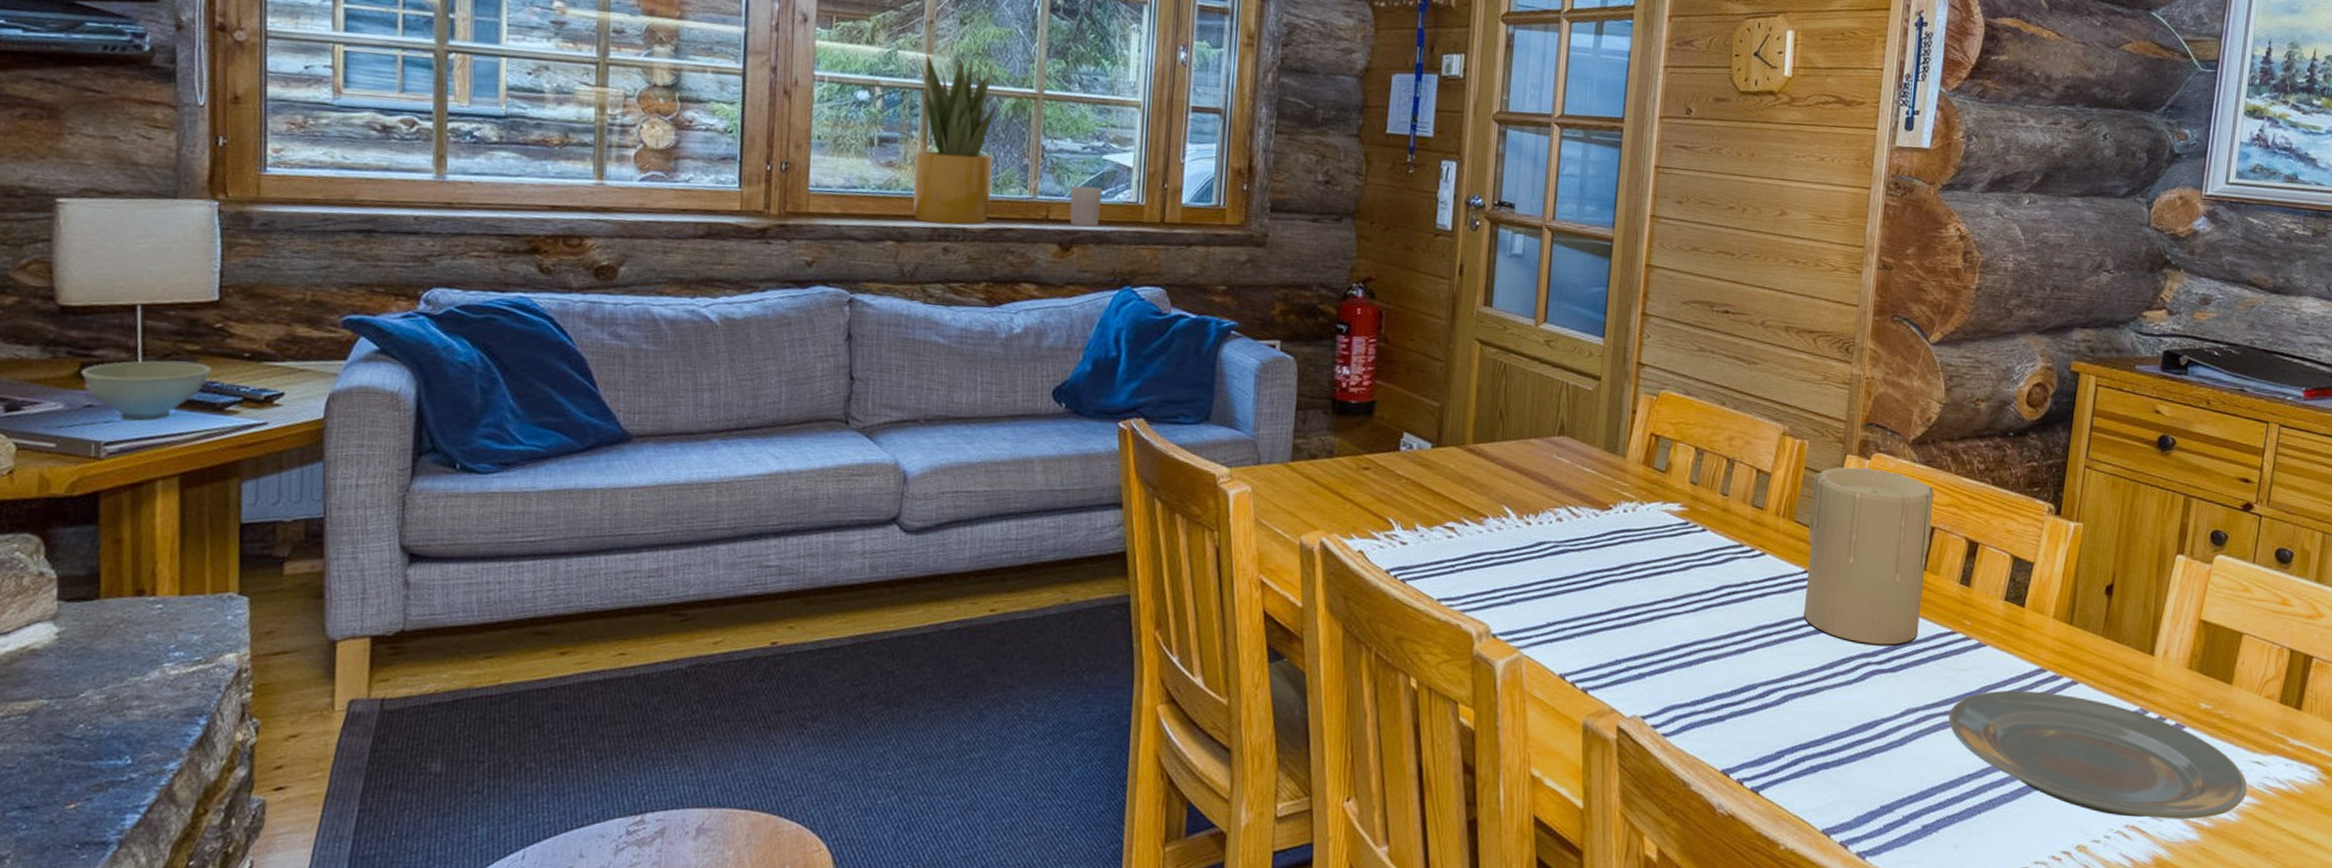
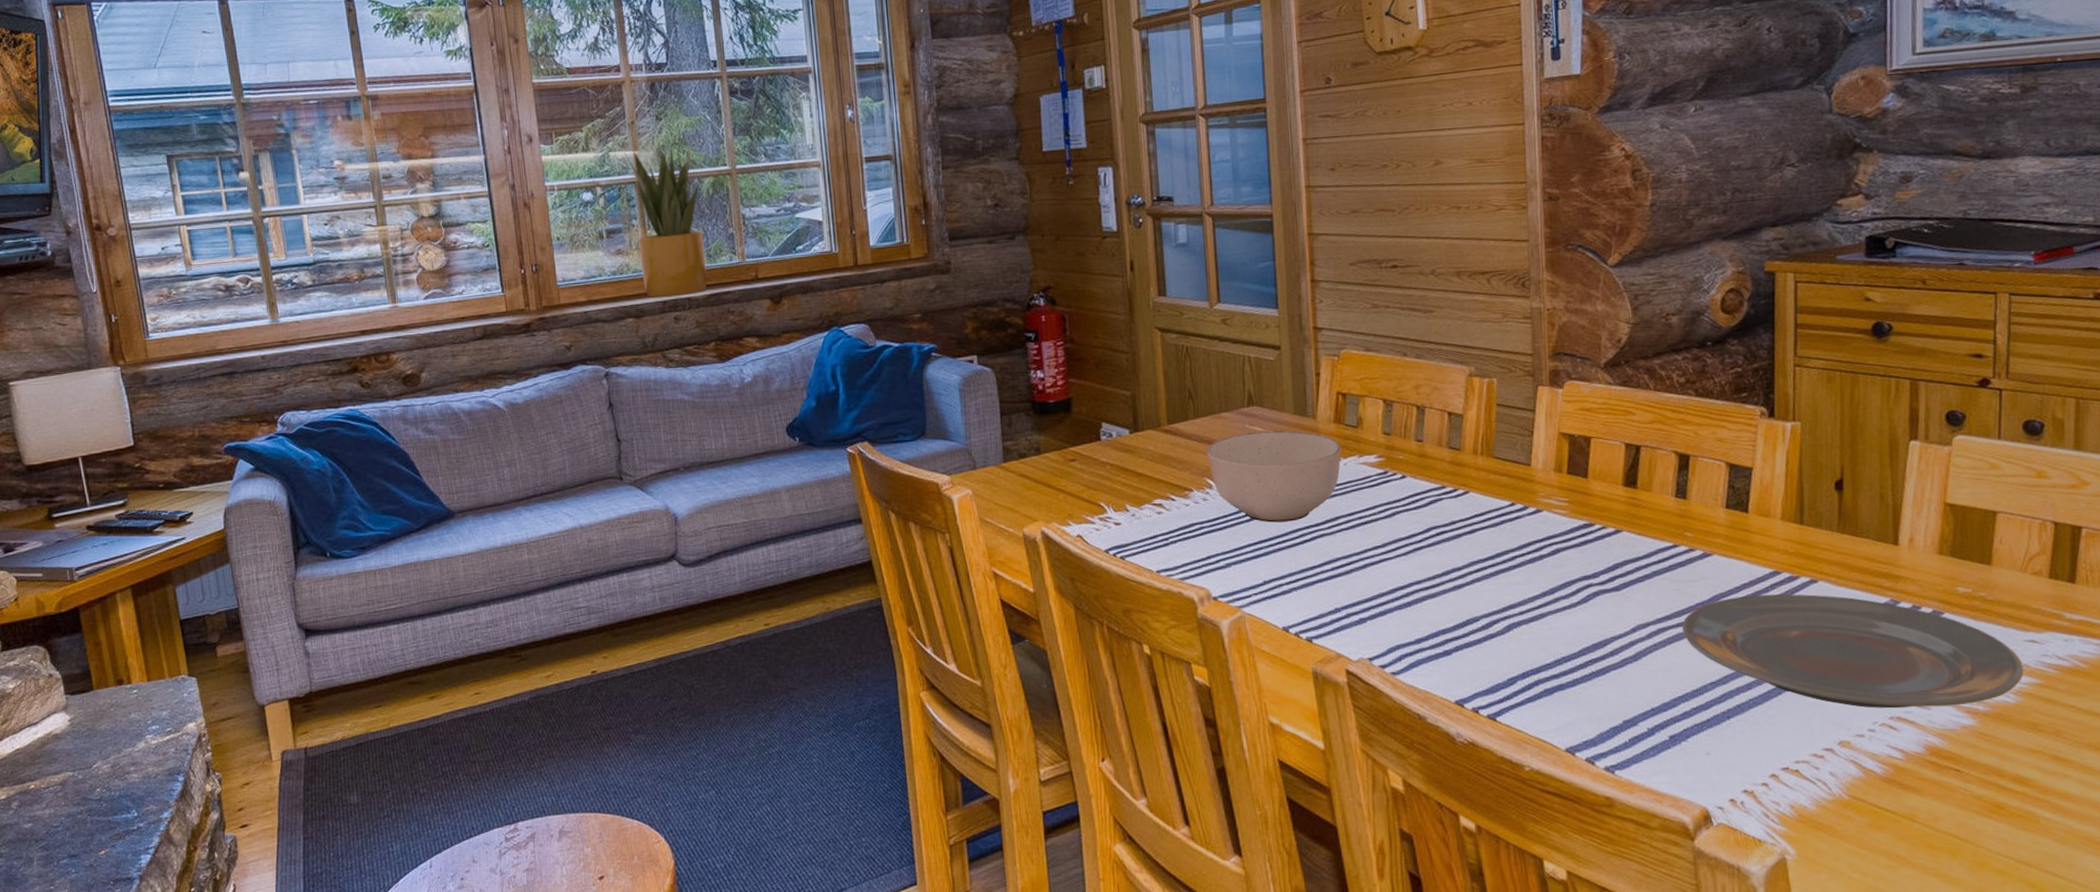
bowl: present [81,360,212,421] -> none [49,497,139,549]
candle holder: present [1070,185,1103,227] -> none [771,243,801,281]
bowl: none [1508,463,1647,563] -> present [1206,430,1342,523]
candle: present [1803,466,1934,647] -> none [1507,397,1638,568]

